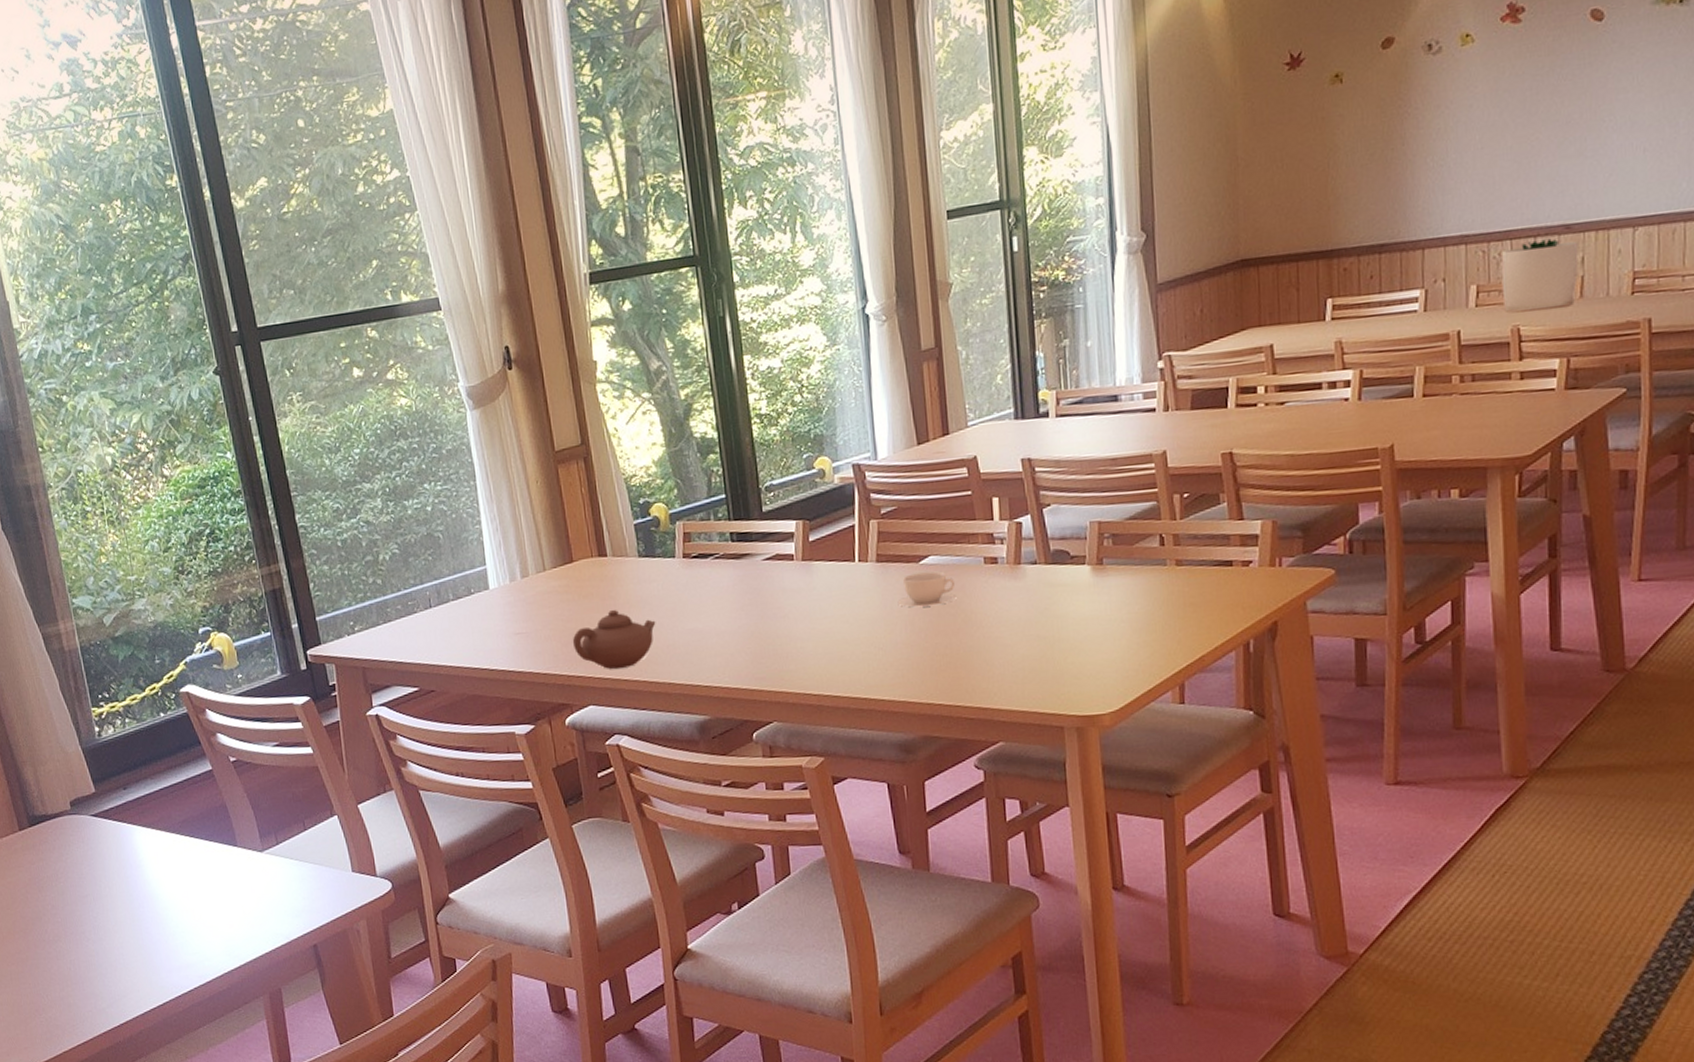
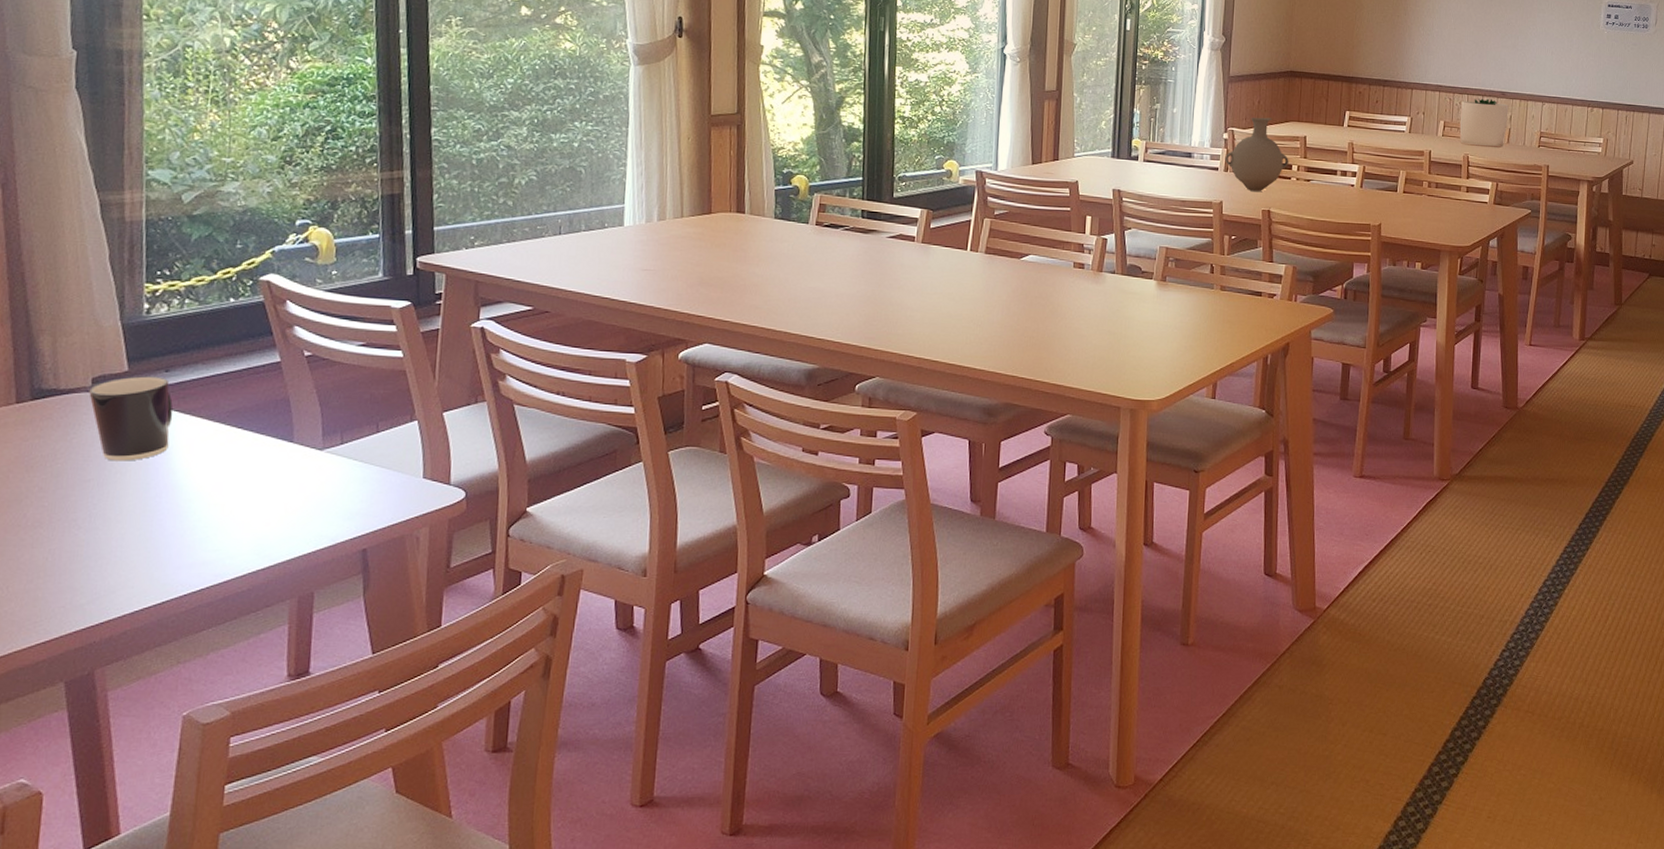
mug: none [70,795,140,877] -> present [89,376,173,461]
teapot: present [572,609,656,669] -> none [698,260,782,314]
teacup: present [897,571,956,608] -> none [998,267,1048,296]
vase: none [1163,328,1252,431] -> present [1225,117,1289,191]

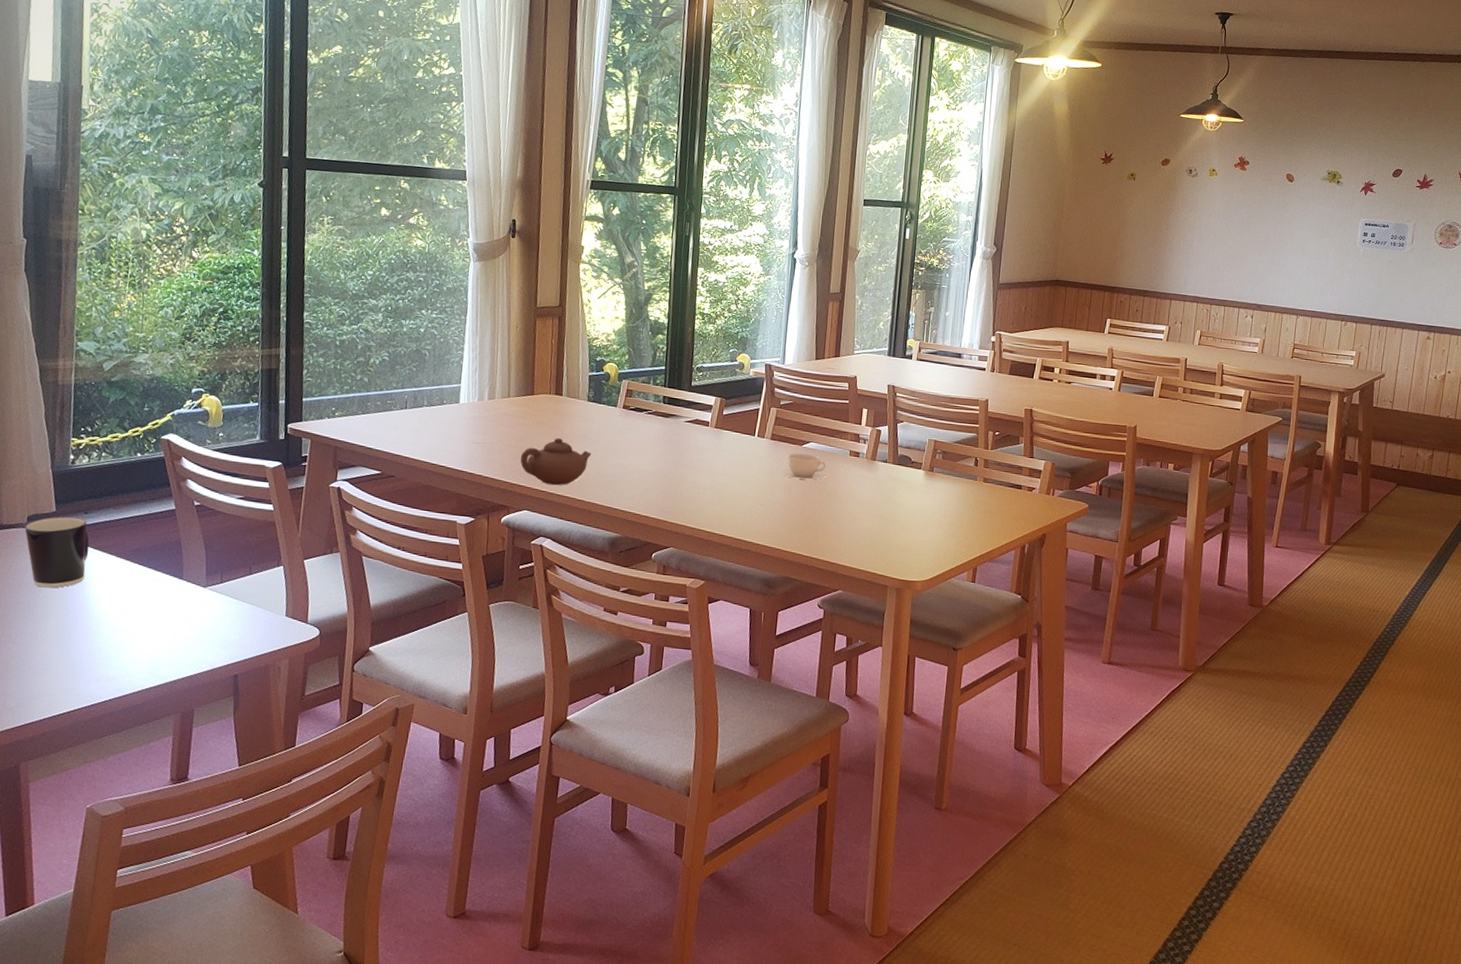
teapot: none [698,260,782,314] -> present [520,437,592,485]
teacup: none [998,267,1048,296] -> present [781,453,826,480]
vase: present [1225,117,1289,191] -> none [992,322,1052,391]
planter: present [1459,98,1509,148] -> none [1215,310,1264,358]

